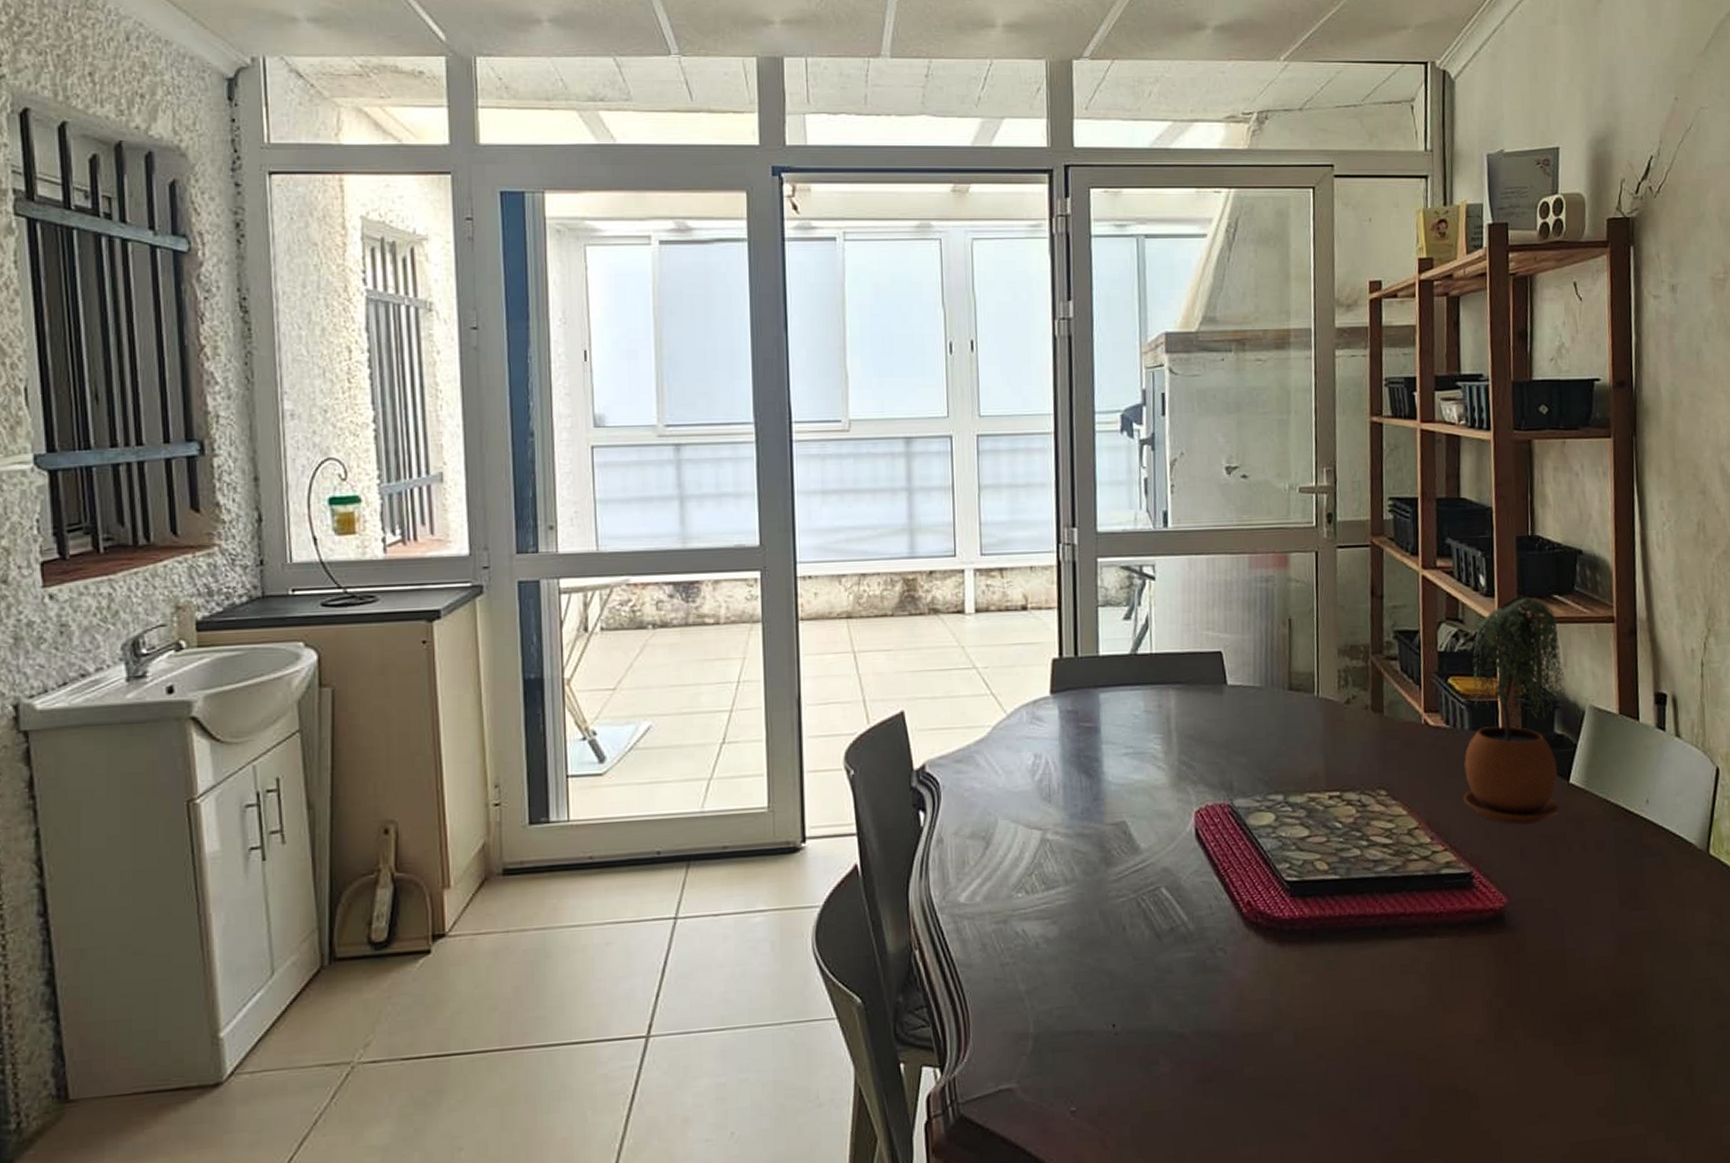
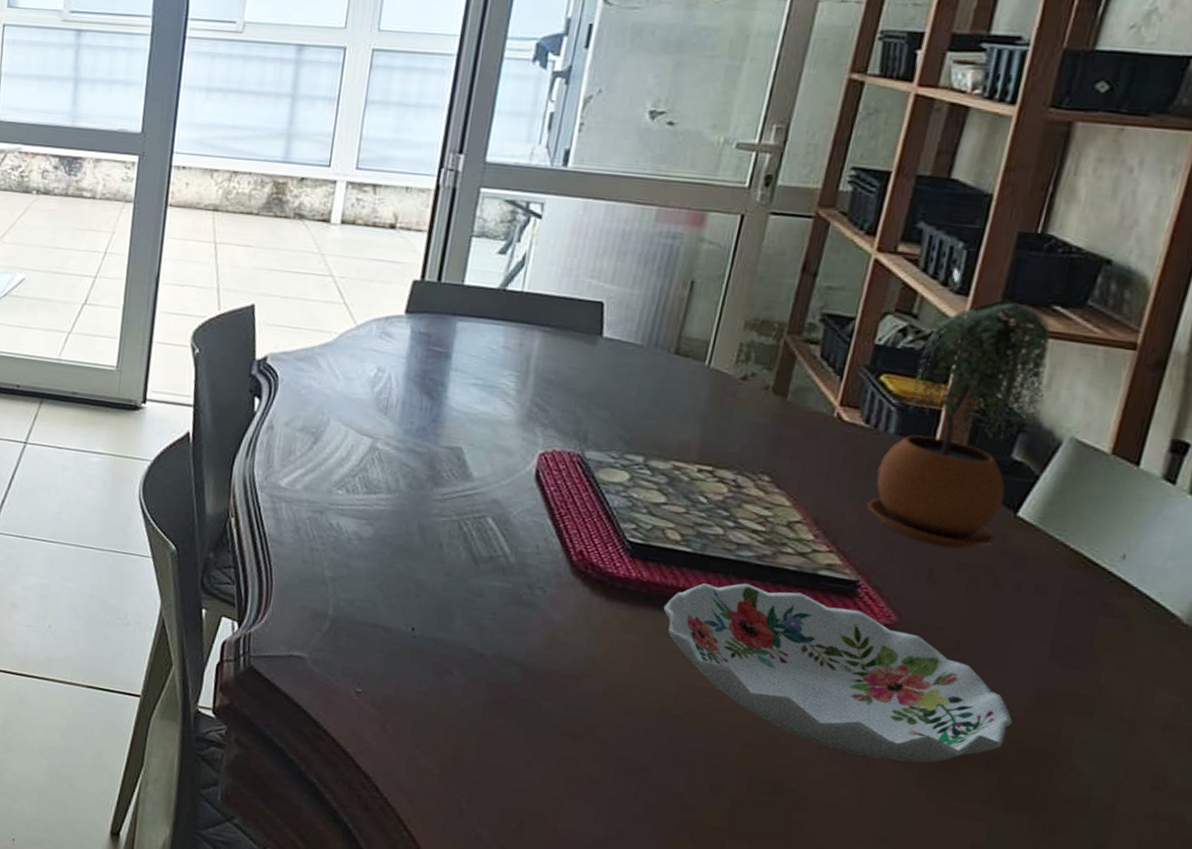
decorative bowl: none [1327,895,1609,1040] -> present [663,582,1014,763]

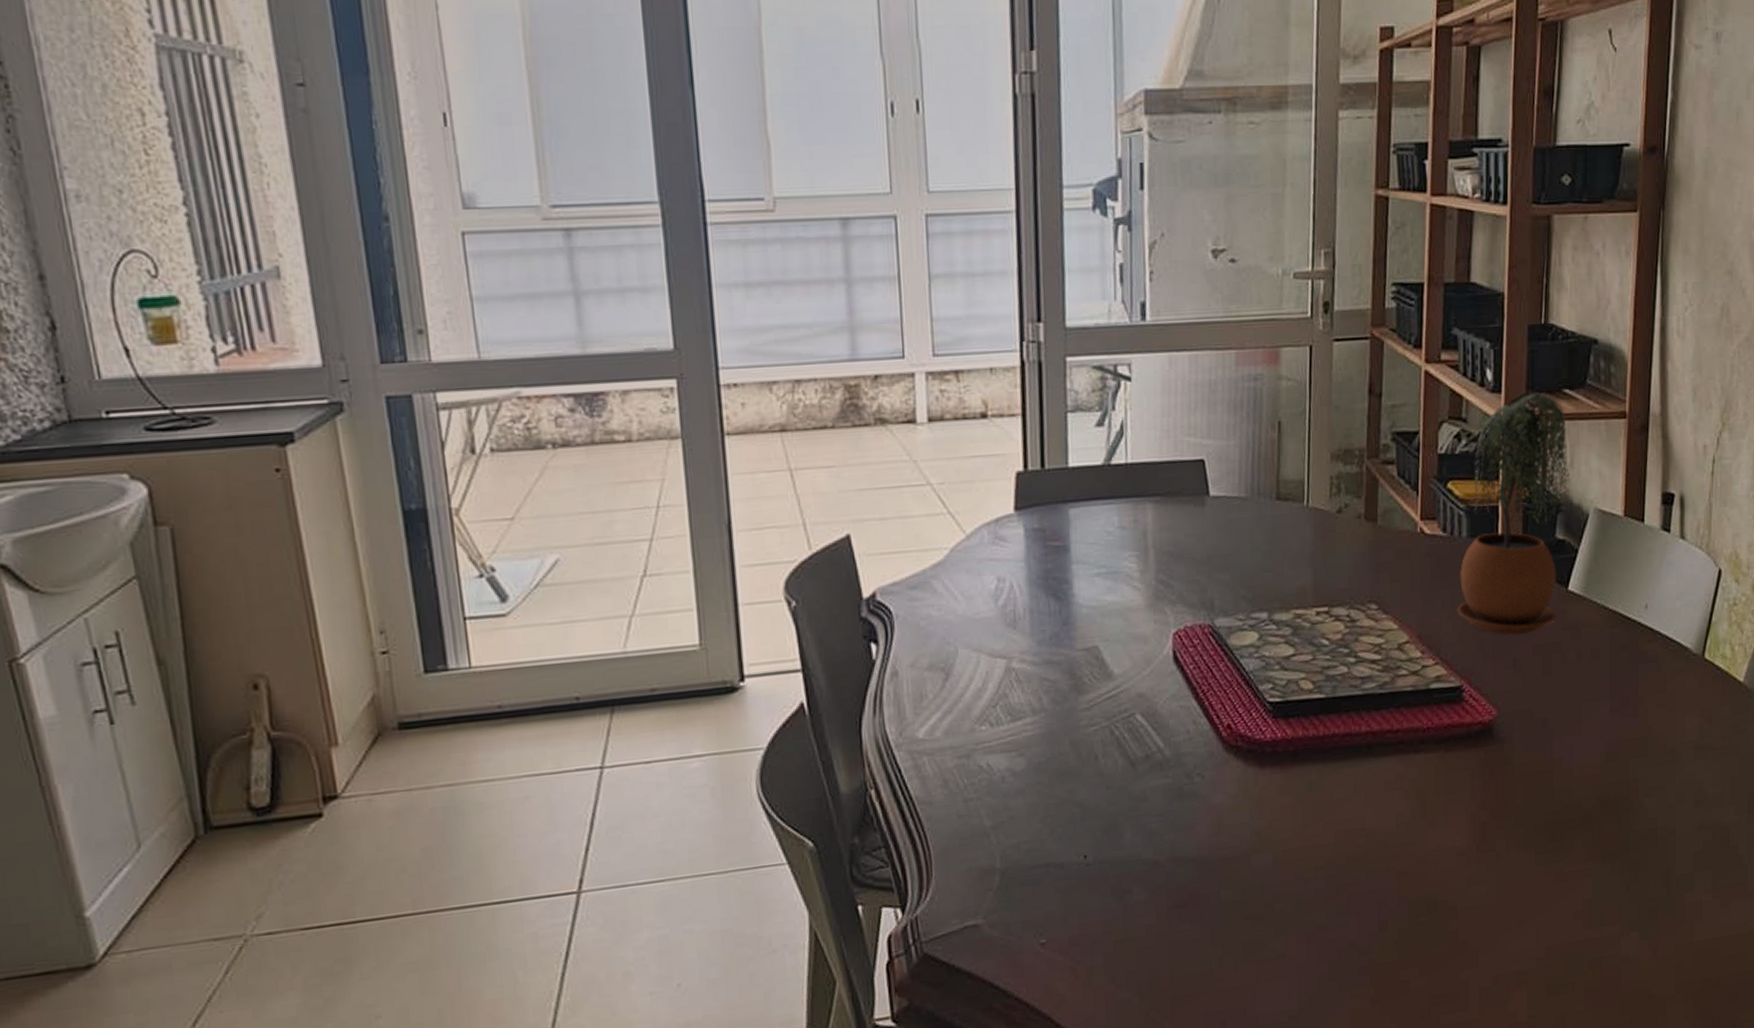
decorative bowl: present [663,582,1014,763] -> none [1310,711,1595,852]

